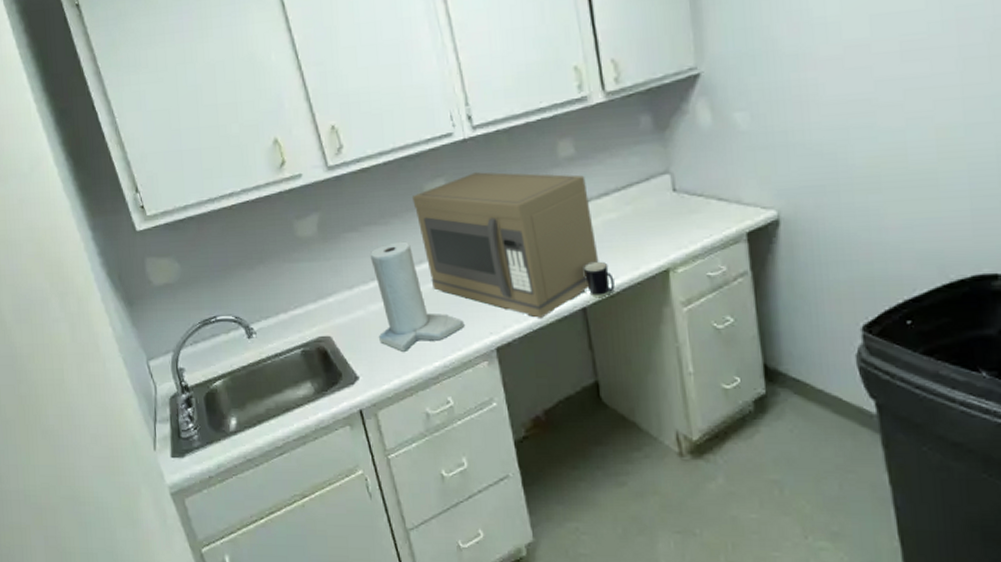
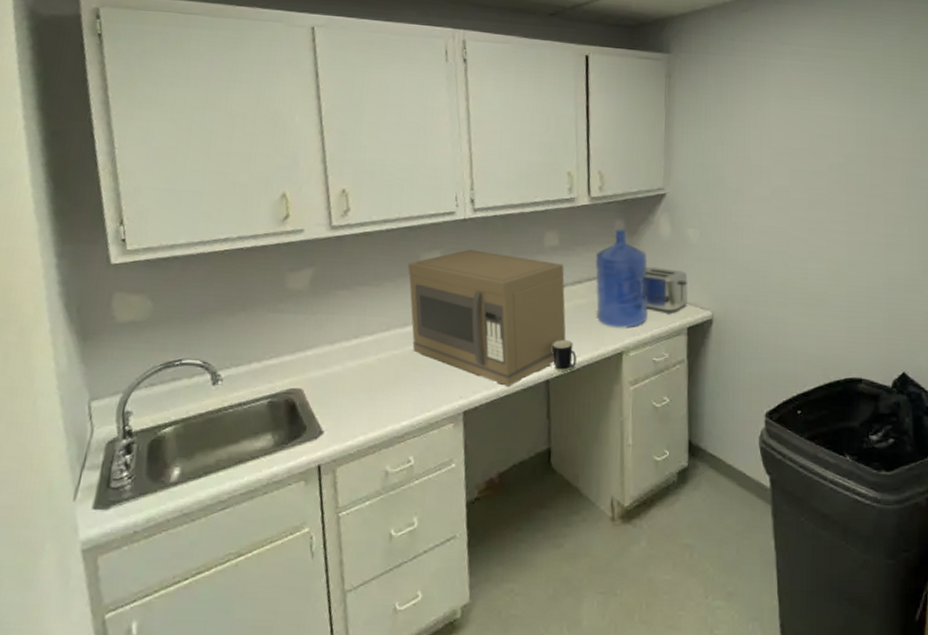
paper towel: present [371,241,465,352] -> none [351,303,438,409]
water jug: none [621,125,695,243] -> present [595,229,648,329]
toaster: none [682,164,744,220] -> present [641,266,688,315]

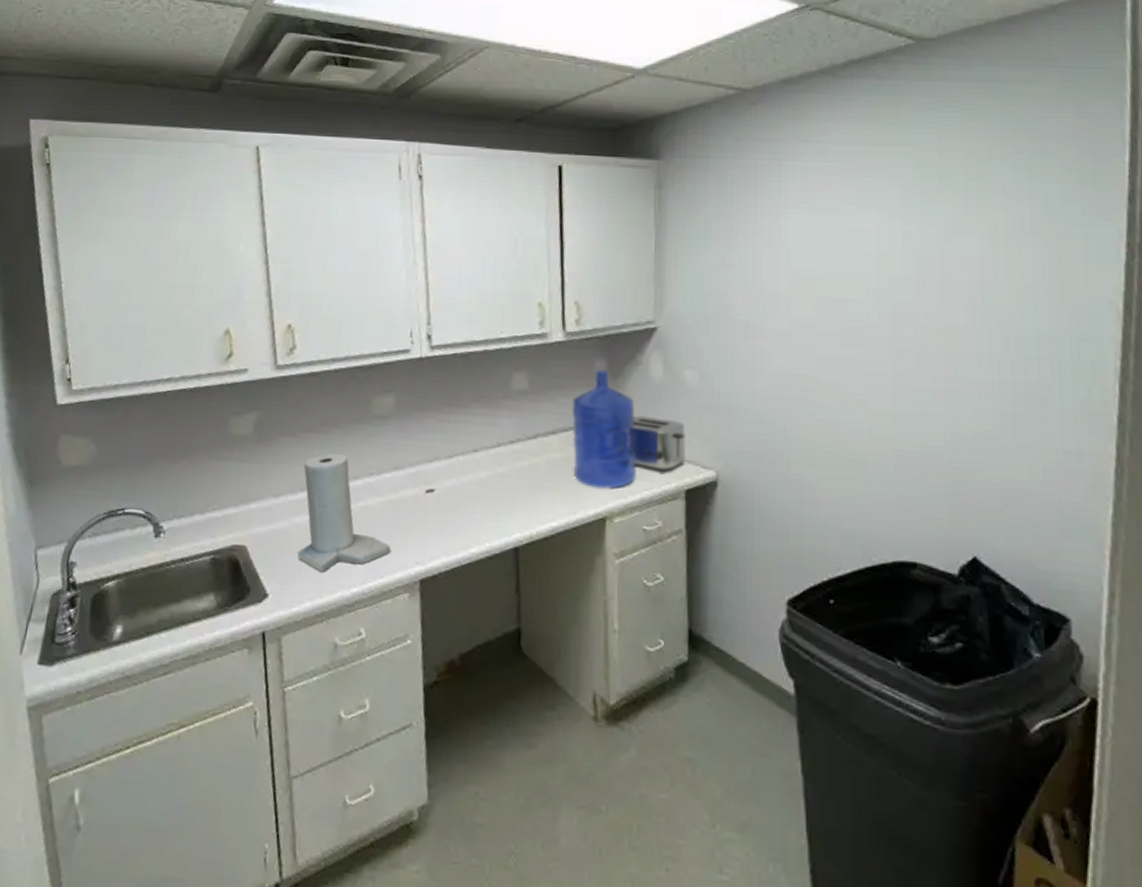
paper towel: none [351,303,438,409] -> present [298,453,391,572]
microwave: present [407,249,566,386] -> none [357,392,538,553]
mug: present [551,339,577,372] -> none [520,500,550,538]

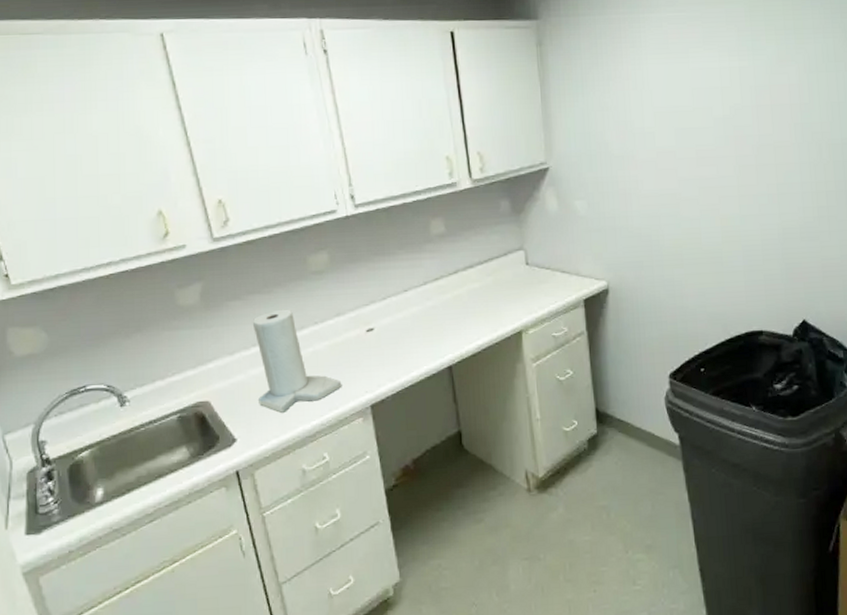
water jug: present [571,370,636,490] -> none [484,209,543,309]
toaster: present [628,415,686,474] -> none [533,243,581,289]

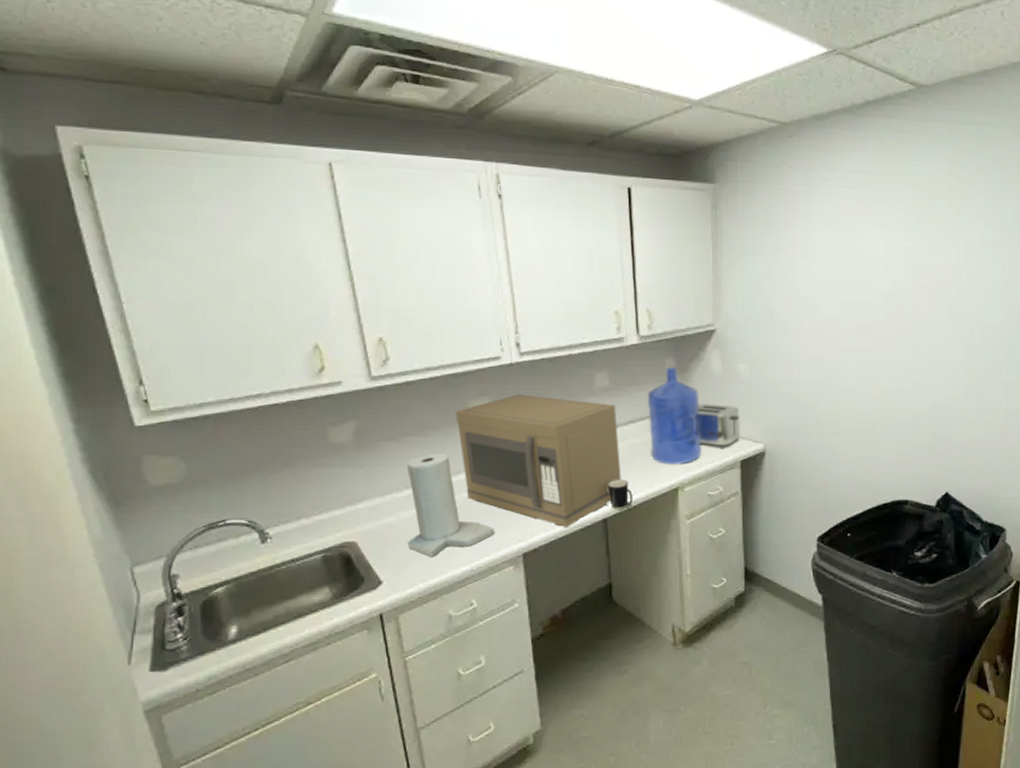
microwave: none [295,246,464,377] -> present [455,394,621,527]
mug: none [450,325,477,356] -> present [607,479,633,510]
water jug: none [484,209,543,309] -> present [647,367,701,466]
toaster: none [533,243,581,289] -> present [694,403,740,449]

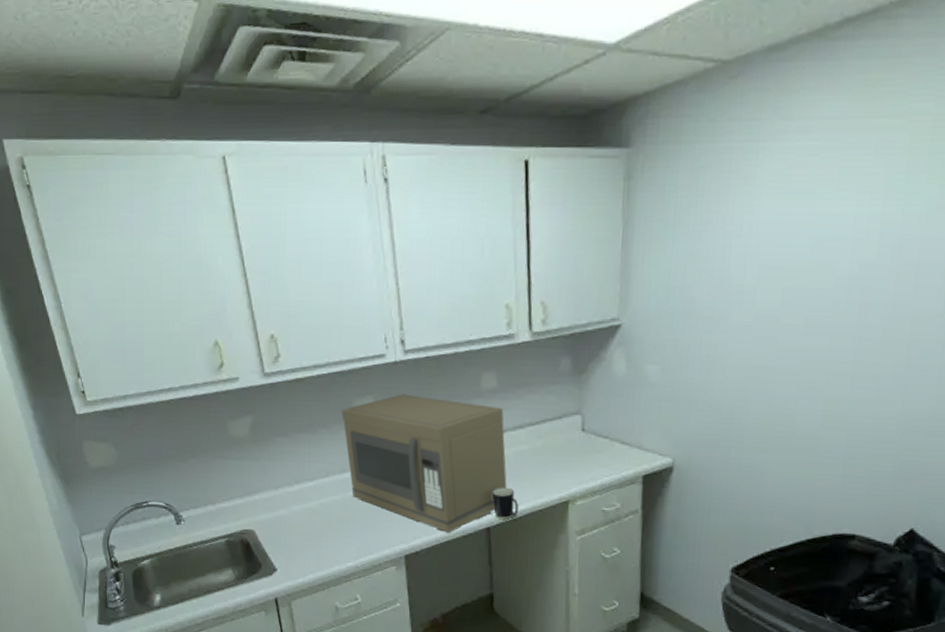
paper towel: present [407,453,495,557] -> none [298,450,378,551]
water jug: present [647,367,701,466] -> none [537,368,598,477]
toaster: present [694,403,740,449] -> none [590,409,645,462]

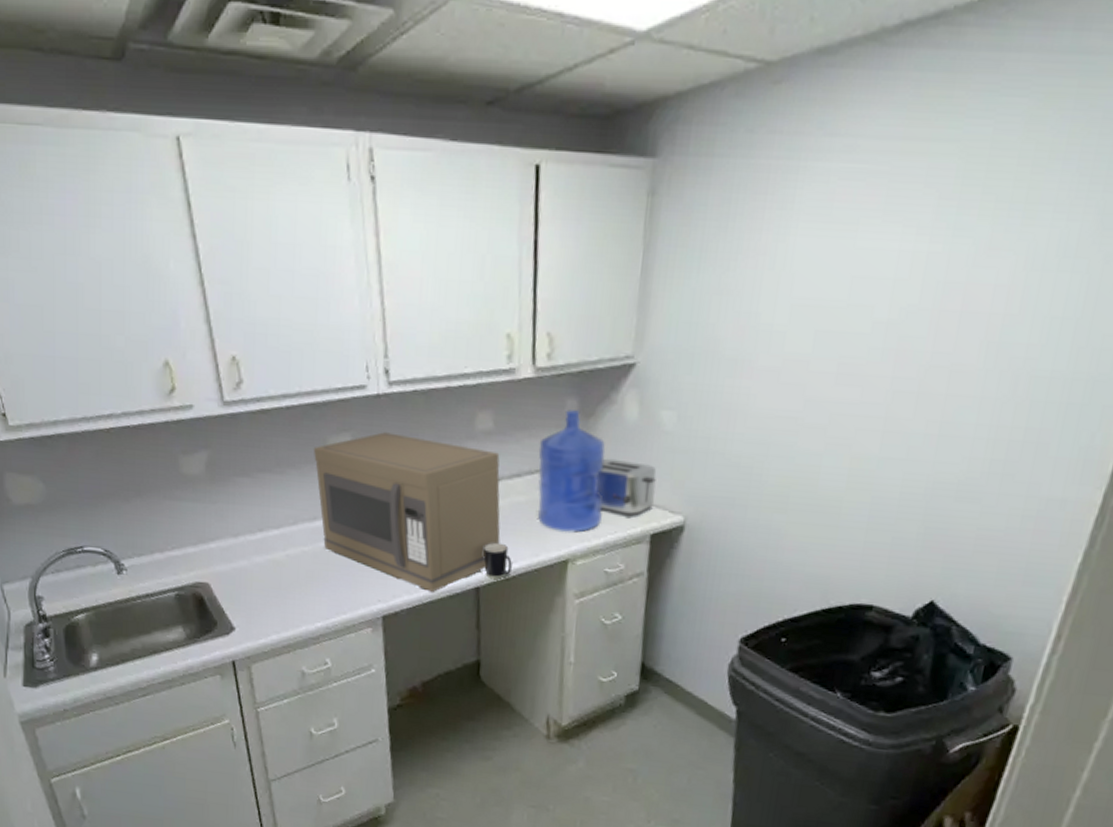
water jug: none [537,368,598,477] -> present [538,410,606,533]
toaster: none [590,409,645,462] -> present [595,458,657,519]

